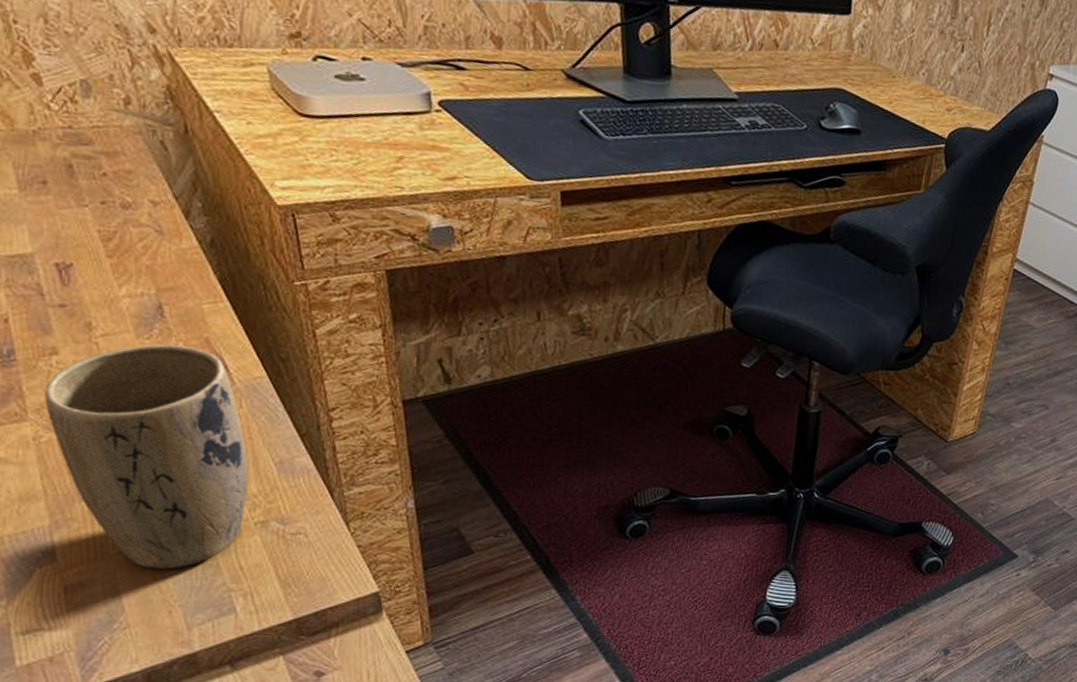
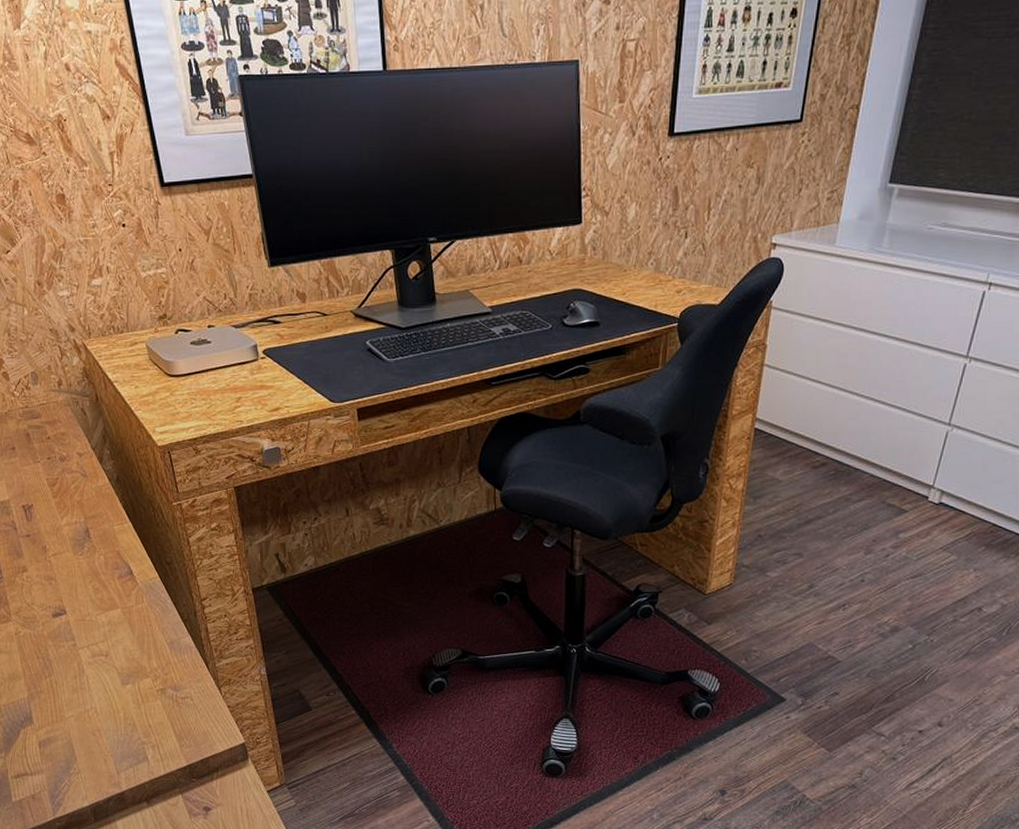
plant pot: present [44,344,249,570] -> none [20,559,151,728]

